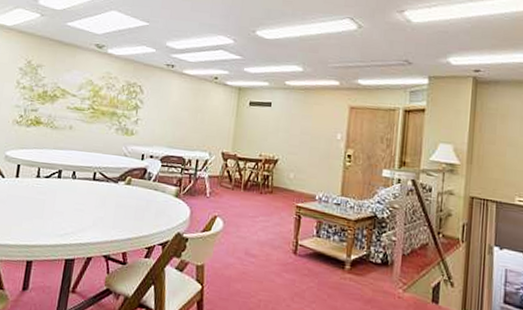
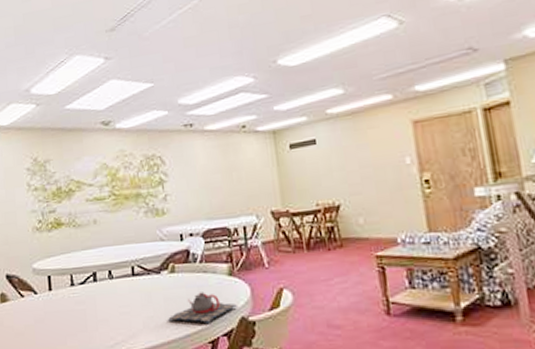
teapot: none [115,205,177,232] -> present [168,292,238,323]

